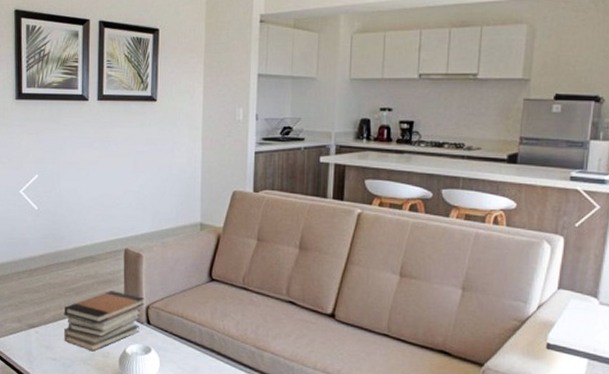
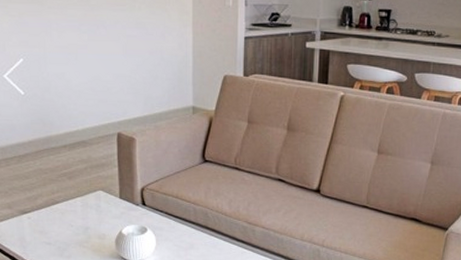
book stack: present [63,291,145,352] -> none [56,174,139,234]

